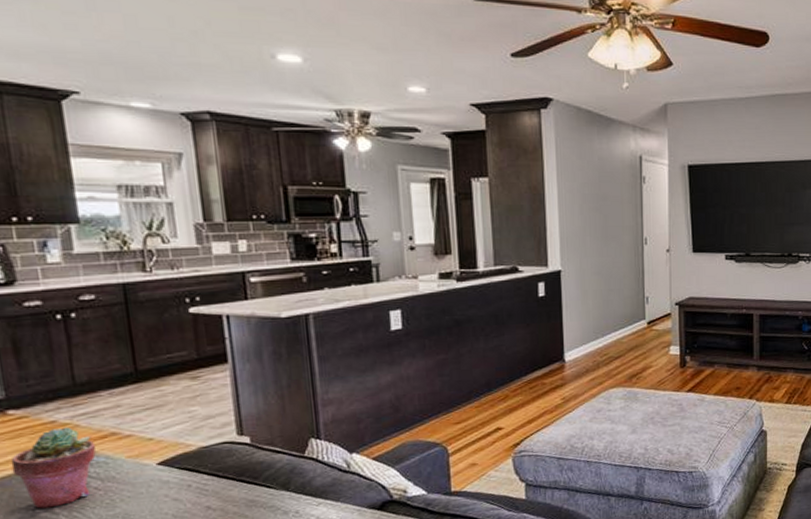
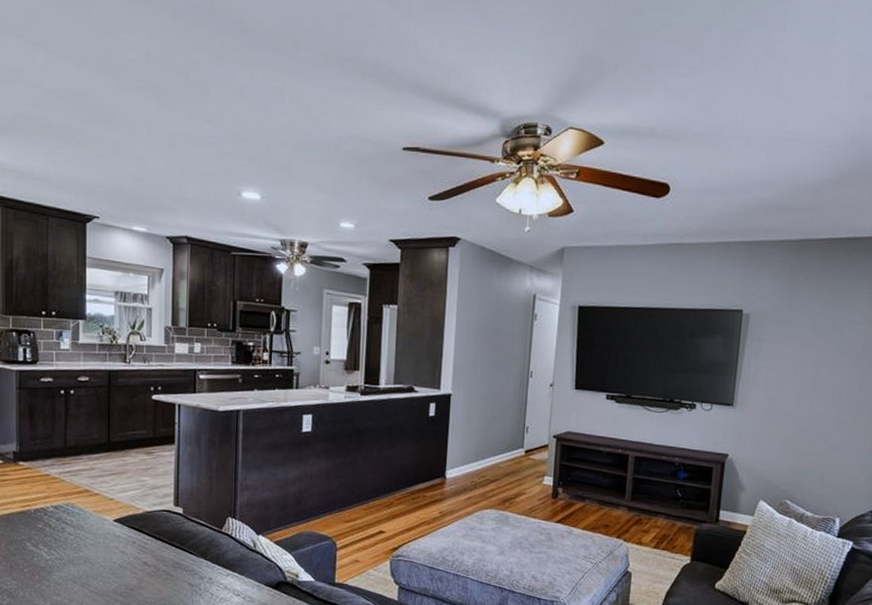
potted succulent: present [10,427,97,509] -> none [16,480,74,544]

